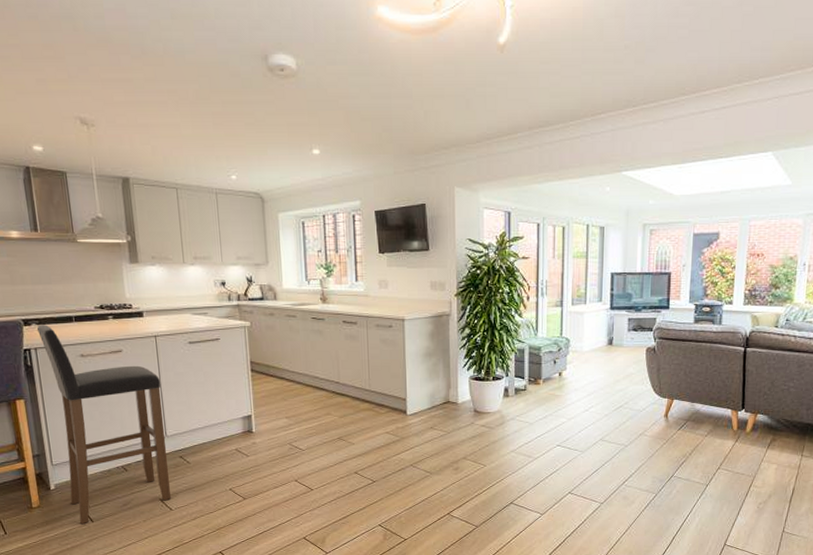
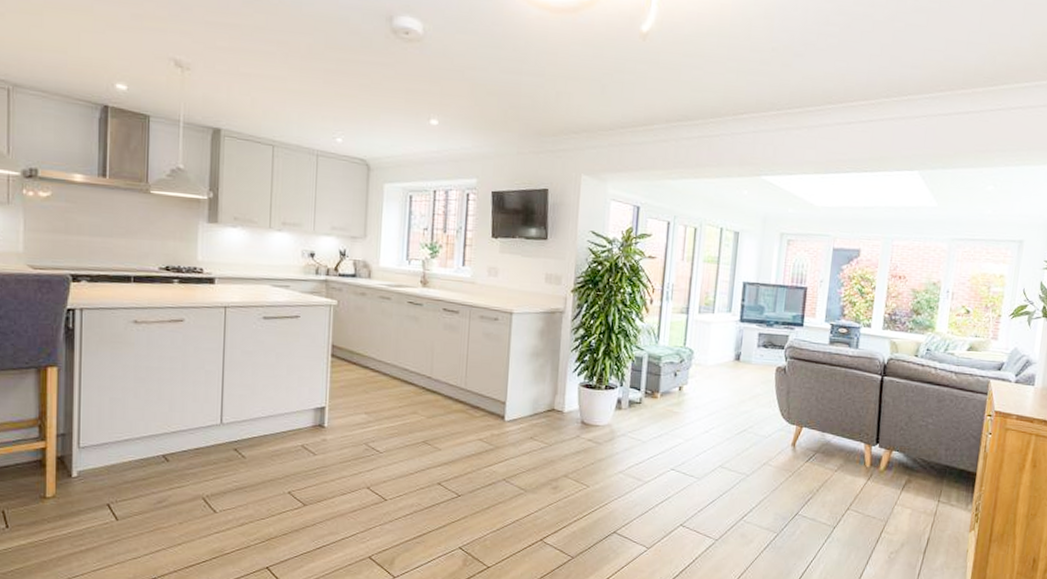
bar stool: present [37,325,171,525] -> none [88,282,224,523]

